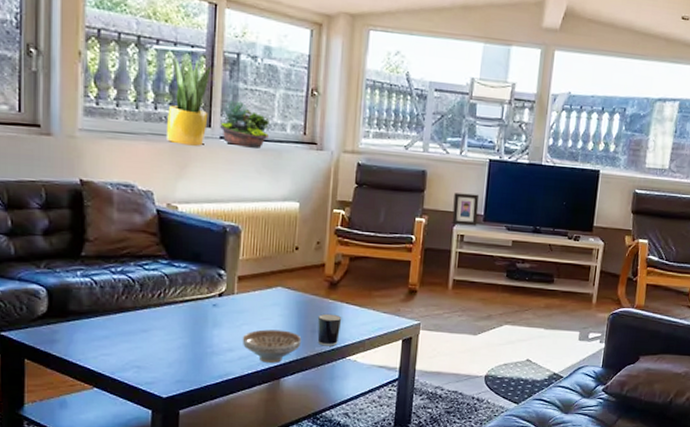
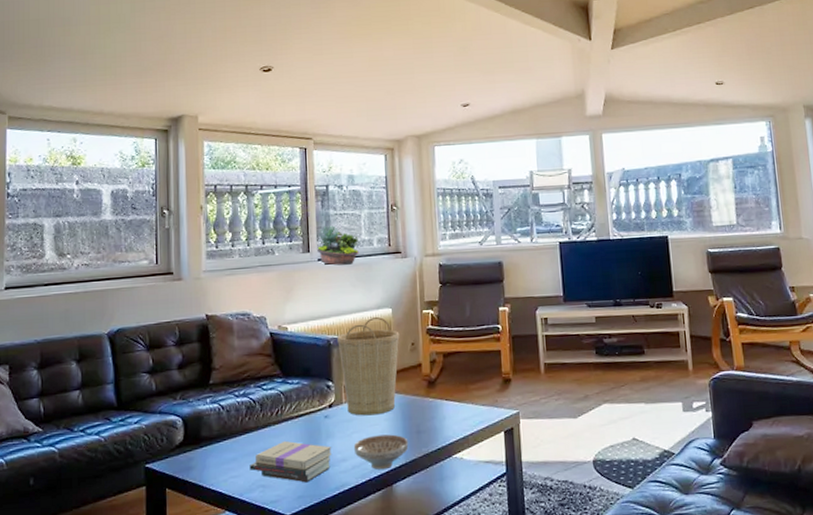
books: none [124,324,219,368] -> present [249,440,332,483]
planter: present [165,55,212,146] -> none [273,194,307,272]
basket: none [234,209,305,310] -> present [337,317,400,416]
mug: present [317,313,342,347] -> none [420,412,444,446]
picture frame: present [452,192,479,226] -> none [532,277,558,309]

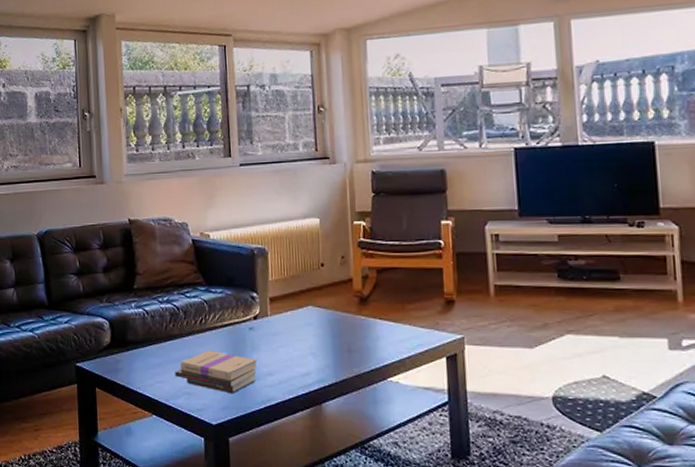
succulent planter: present [317,225,359,266] -> none [239,128,283,172]
basket: present [337,317,400,416] -> none [261,227,329,330]
decorative bowl: present [353,434,409,470] -> none [280,351,339,387]

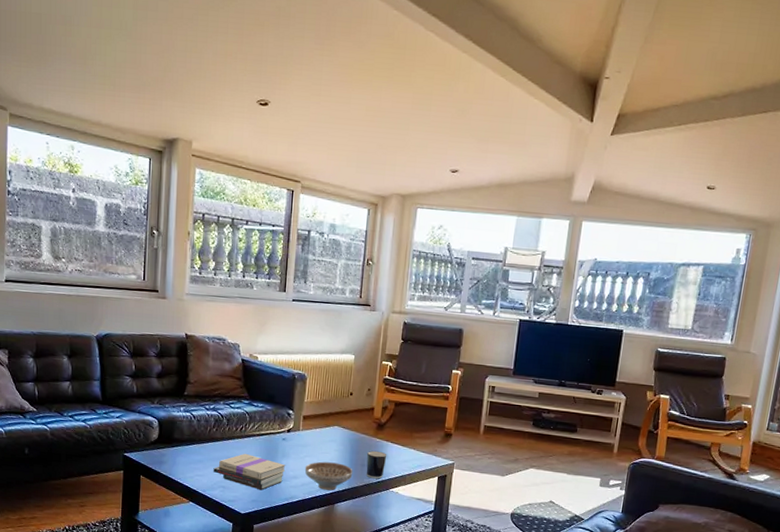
decorative bowl: none [280,351,339,387] -> present [304,461,353,491]
mug: none [351,331,378,367] -> present [366,450,387,479]

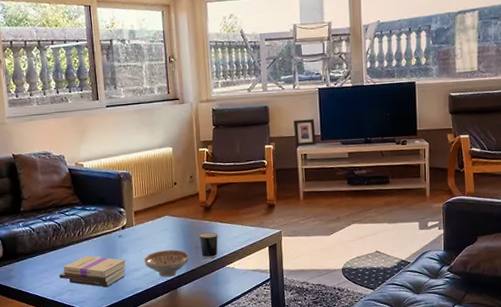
picture frame: none [484,349,509,379] -> present [294,119,316,147]

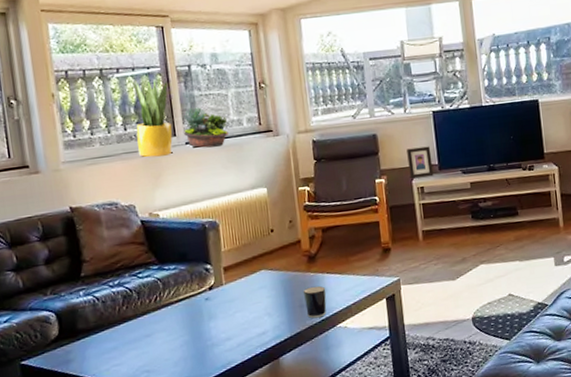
books: present [59,255,126,288] -> none [131,325,216,364]
planter: none [64,48,96,117] -> present [132,77,173,158]
succulent planter: none [105,76,142,112] -> present [184,107,229,149]
decorative bowl: present [143,249,190,277] -> none [237,310,293,345]

